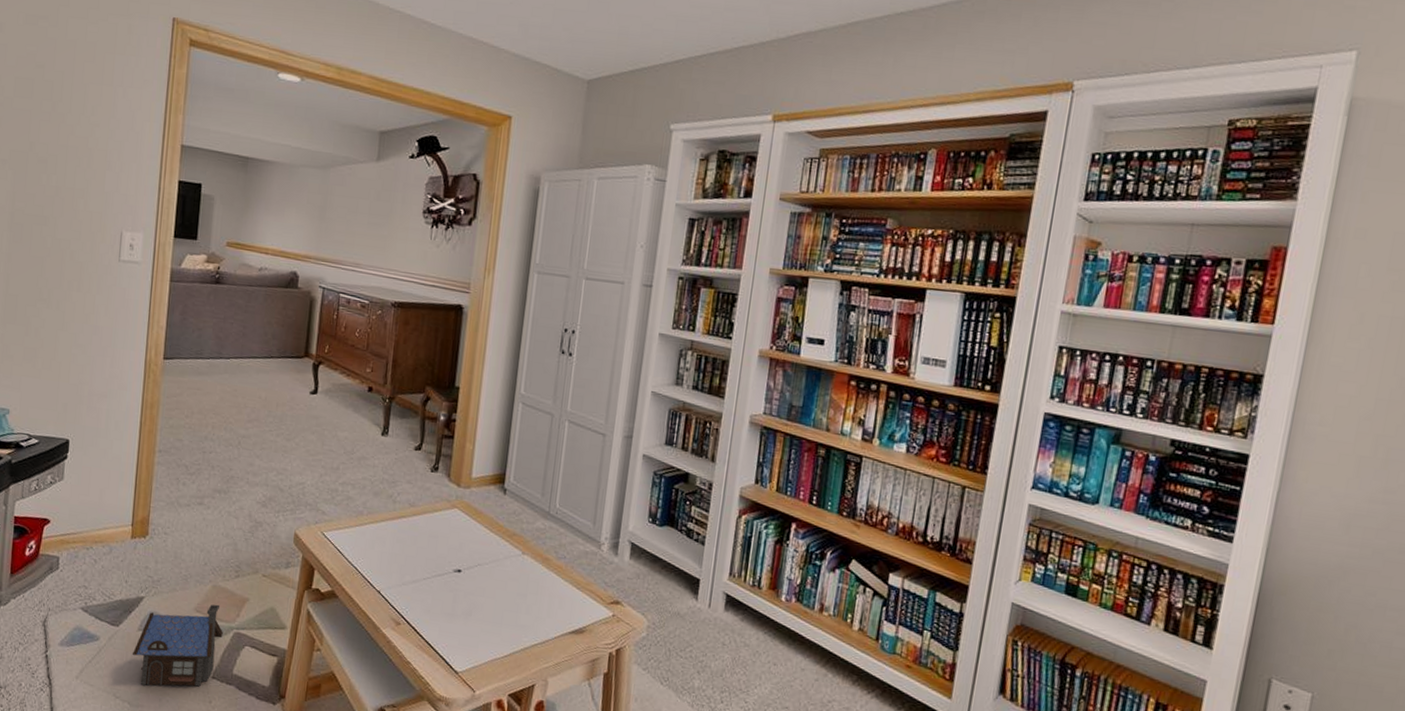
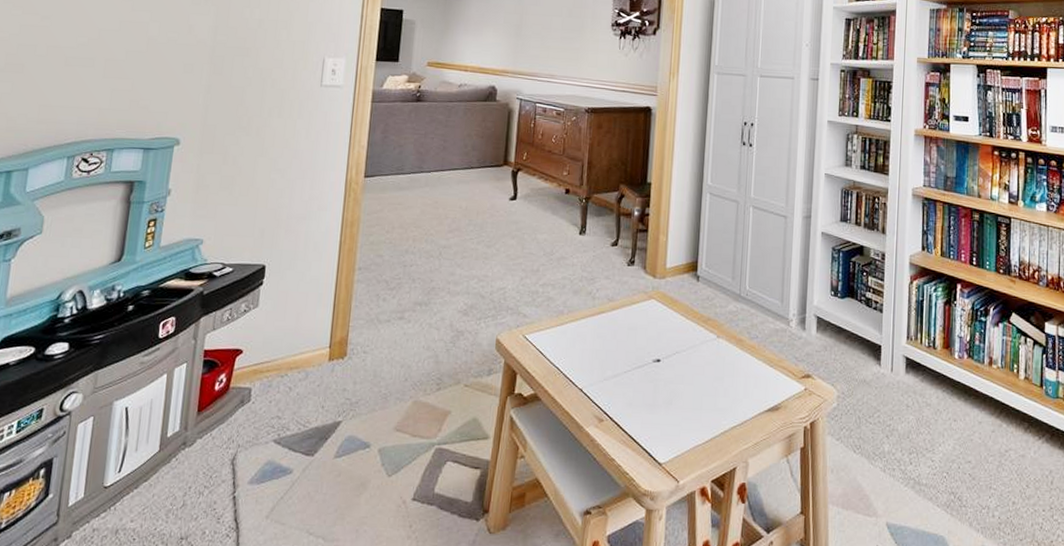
toy house: present [132,604,223,687] -> none [327,420,424,518]

